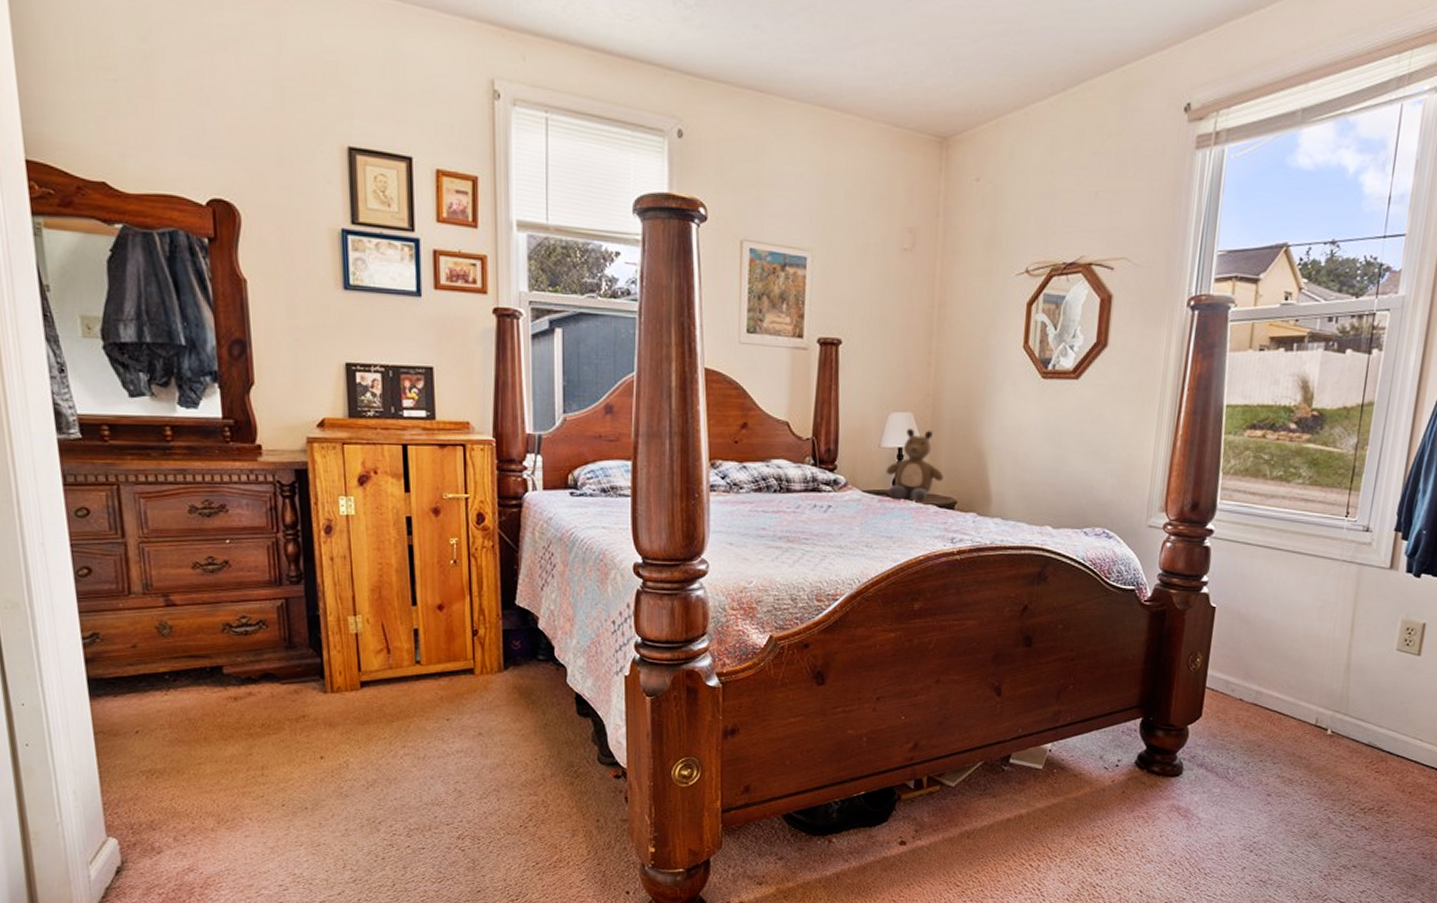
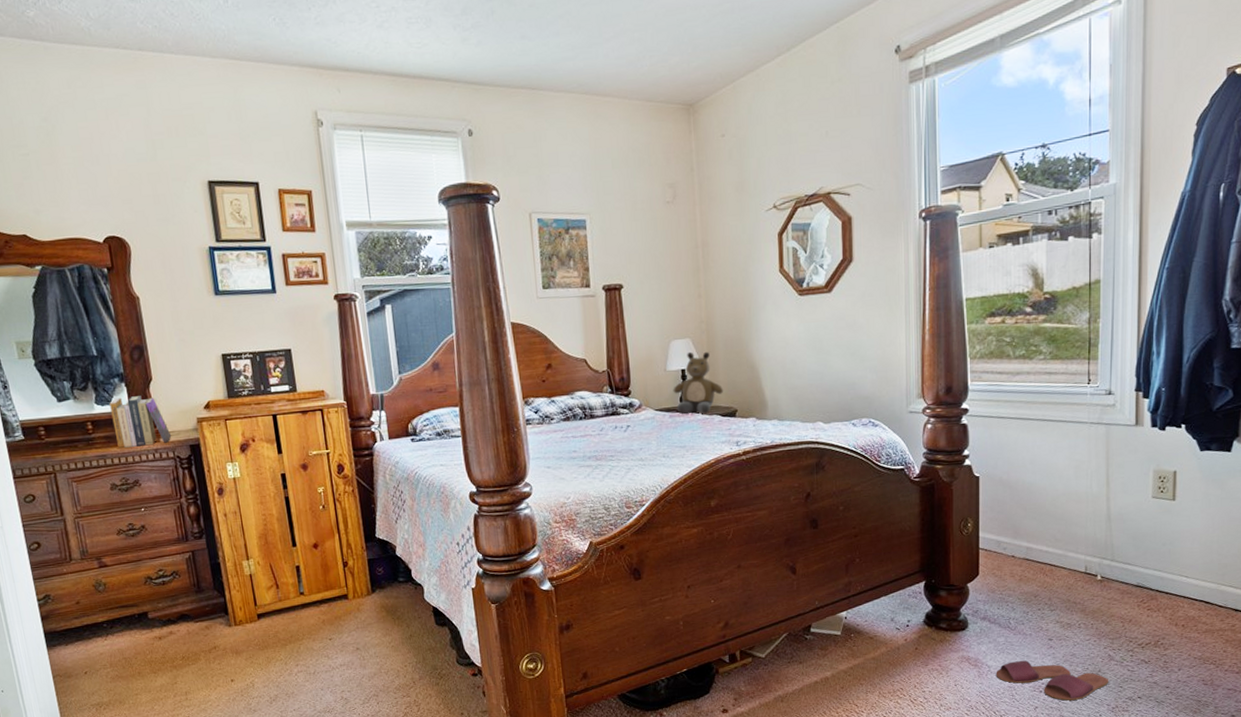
books: none [196,400,273,465] -> present [109,394,172,449]
slippers: none [1205,815,1325,863] -> present [996,660,1109,701]

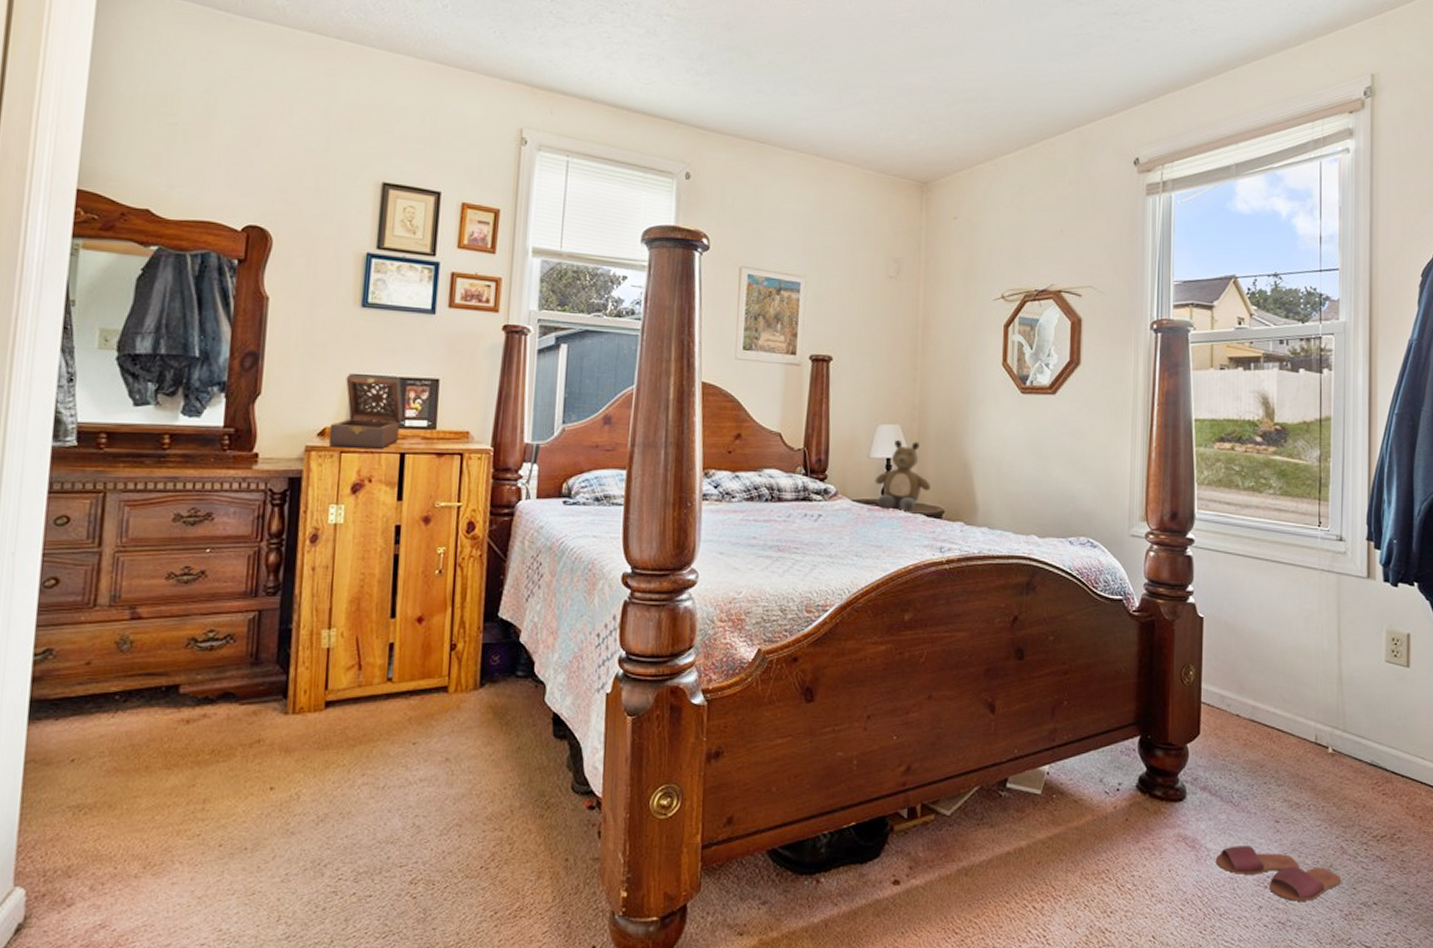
books: present [109,394,172,449] -> none [196,409,269,473]
jewelry box: none [212,351,269,416] -> present [328,374,403,450]

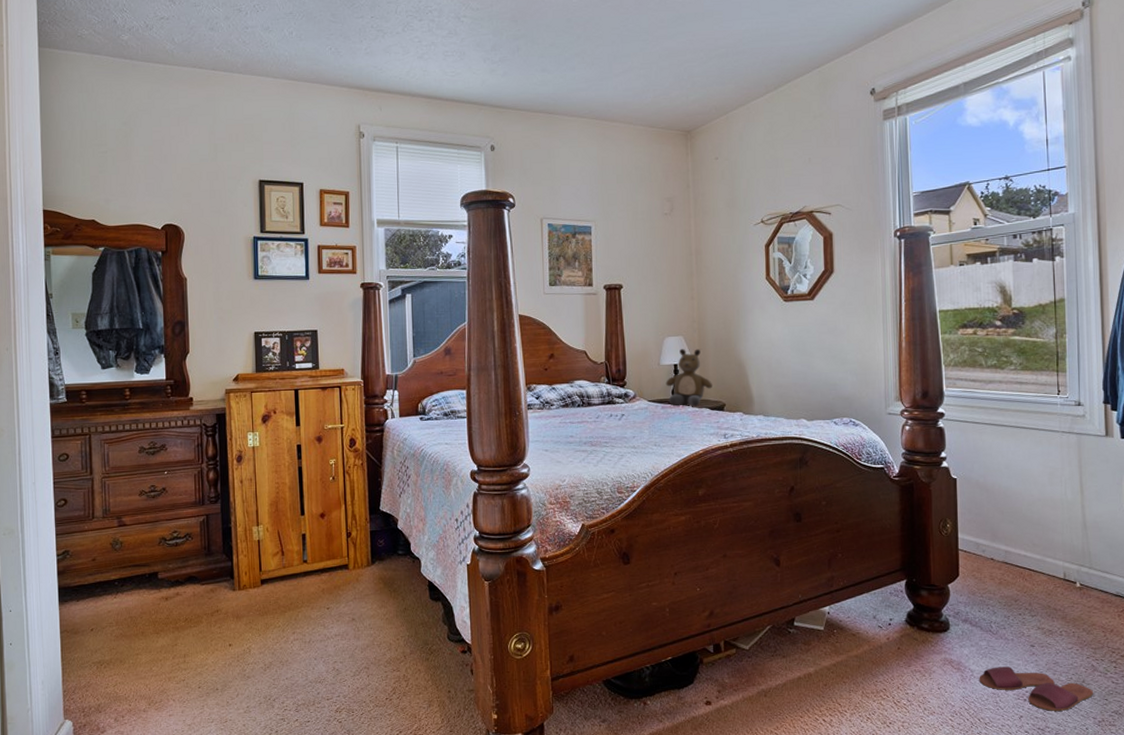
jewelry box: present [328,374,403,450] -> none [241,331,294,389]

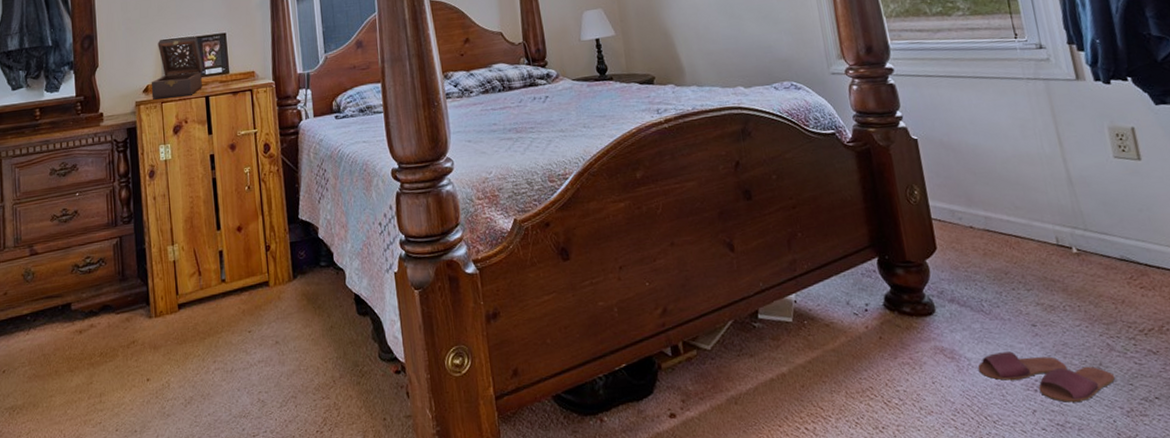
jewelry box: none [241,331,294,389] -> present [151,36,203,100]
bear: present [665,348,713,407] -> none [588,20,640,83]

